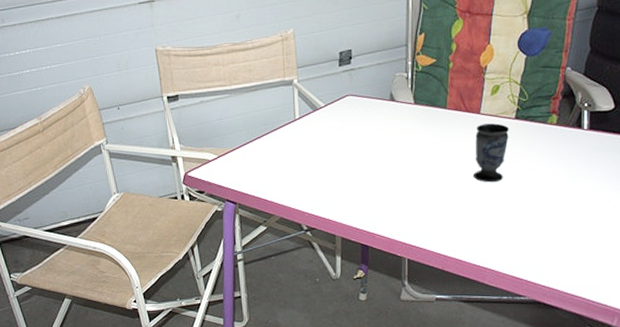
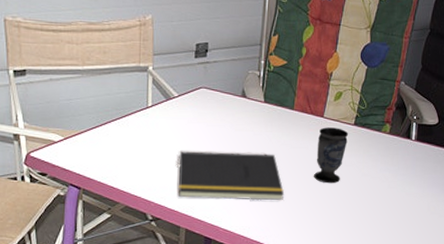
notepad: none [329,156,443,207] -> present [177,151,285,201]

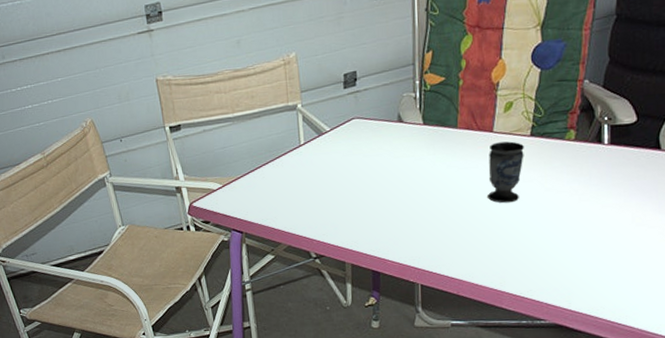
notepad: present [177,151,285,201] -> none [336,178,456,233]

